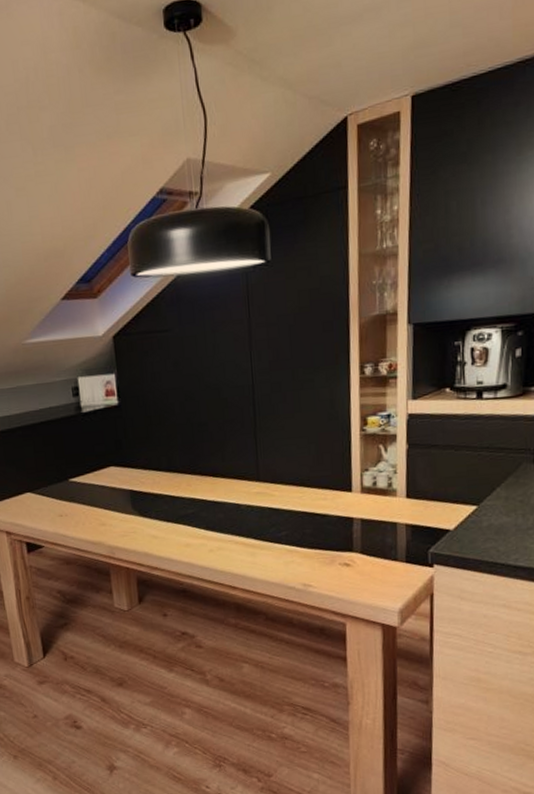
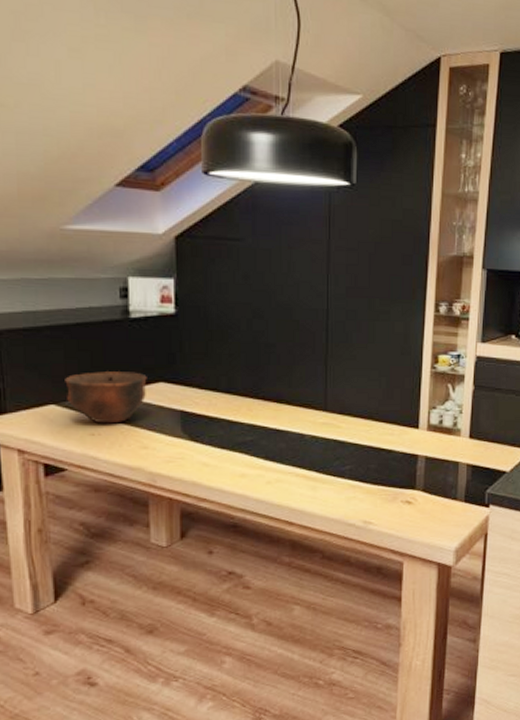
bowl: none [36,459,101,506] -> present [65,372,147,424]

